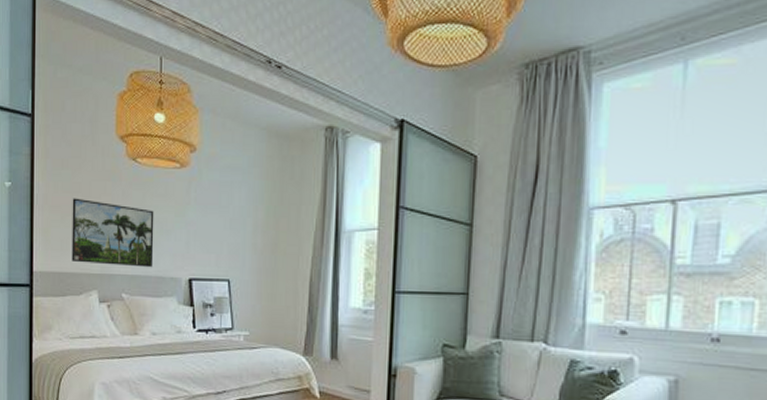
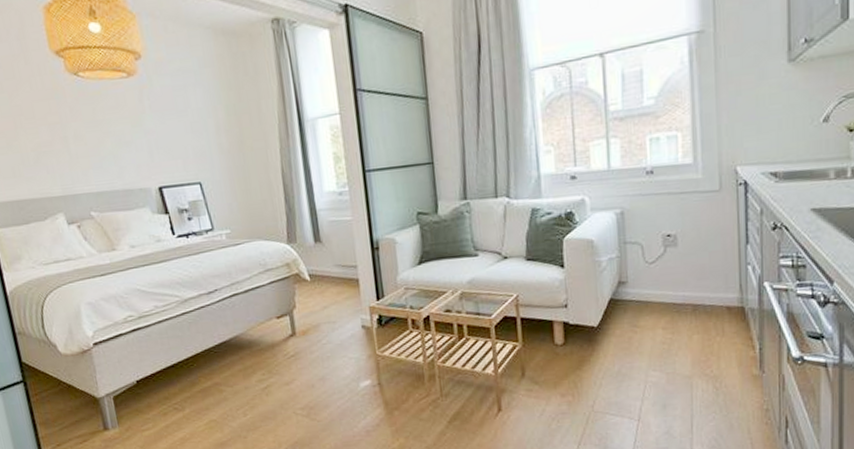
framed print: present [71,198,154,268] -> none [15,121,118,188]

